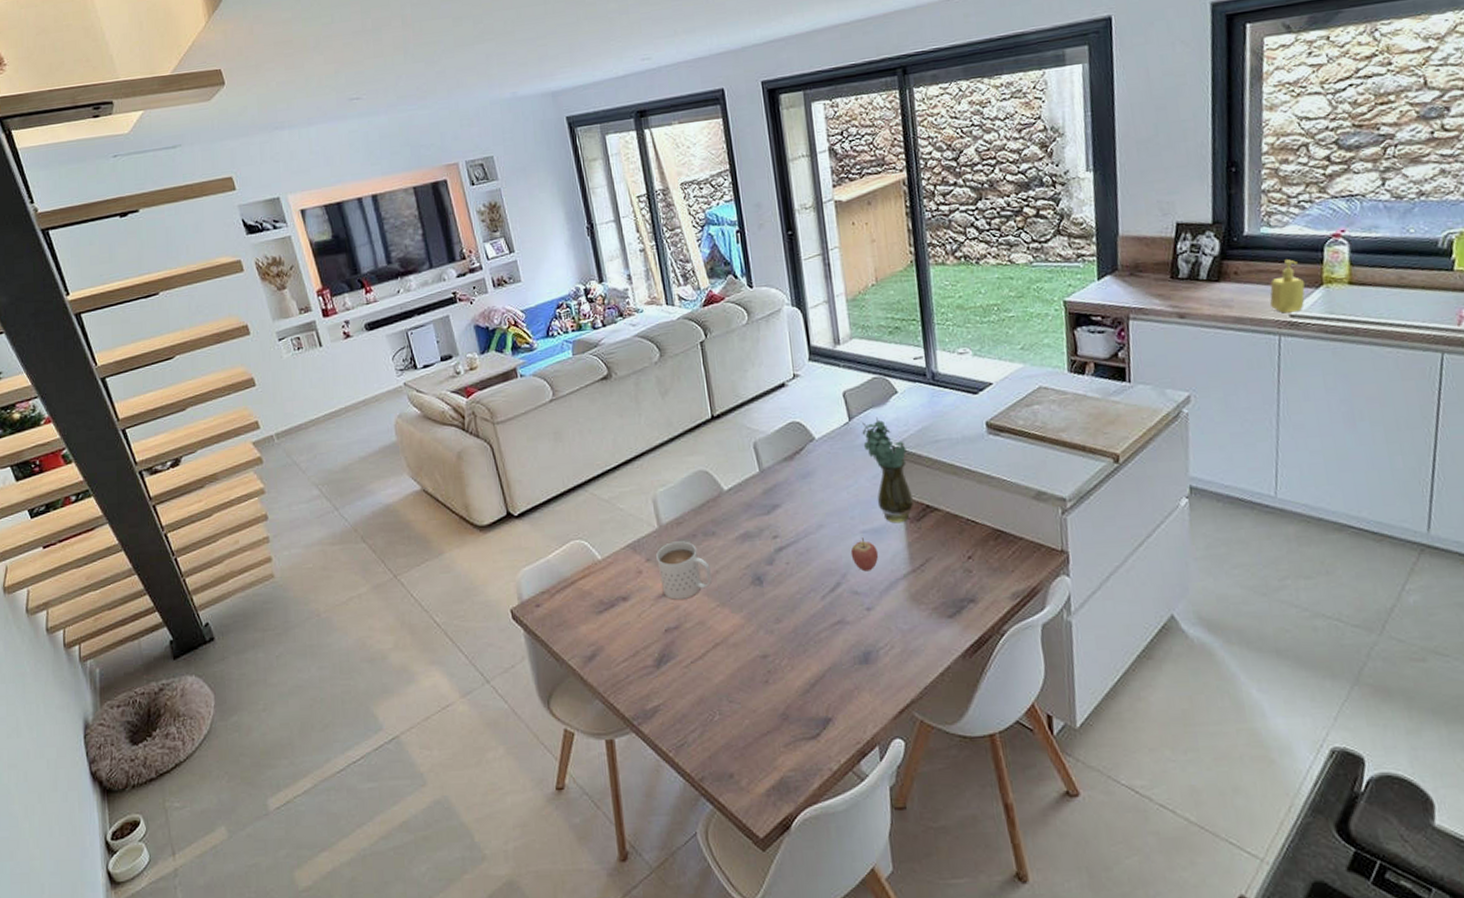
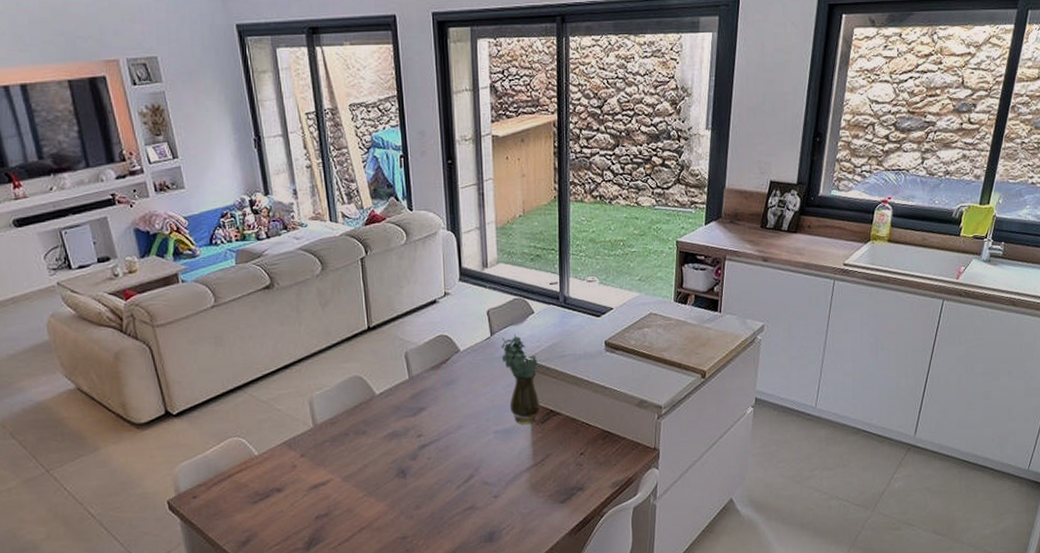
mug: present [656,541,713,600] -> none [310,439,361,491]
fruit: present [850,538,879,572] -> none [484,437,508,466]
soap dispenser: present [1270,259,1305,314] -> none [831,218,857,262]

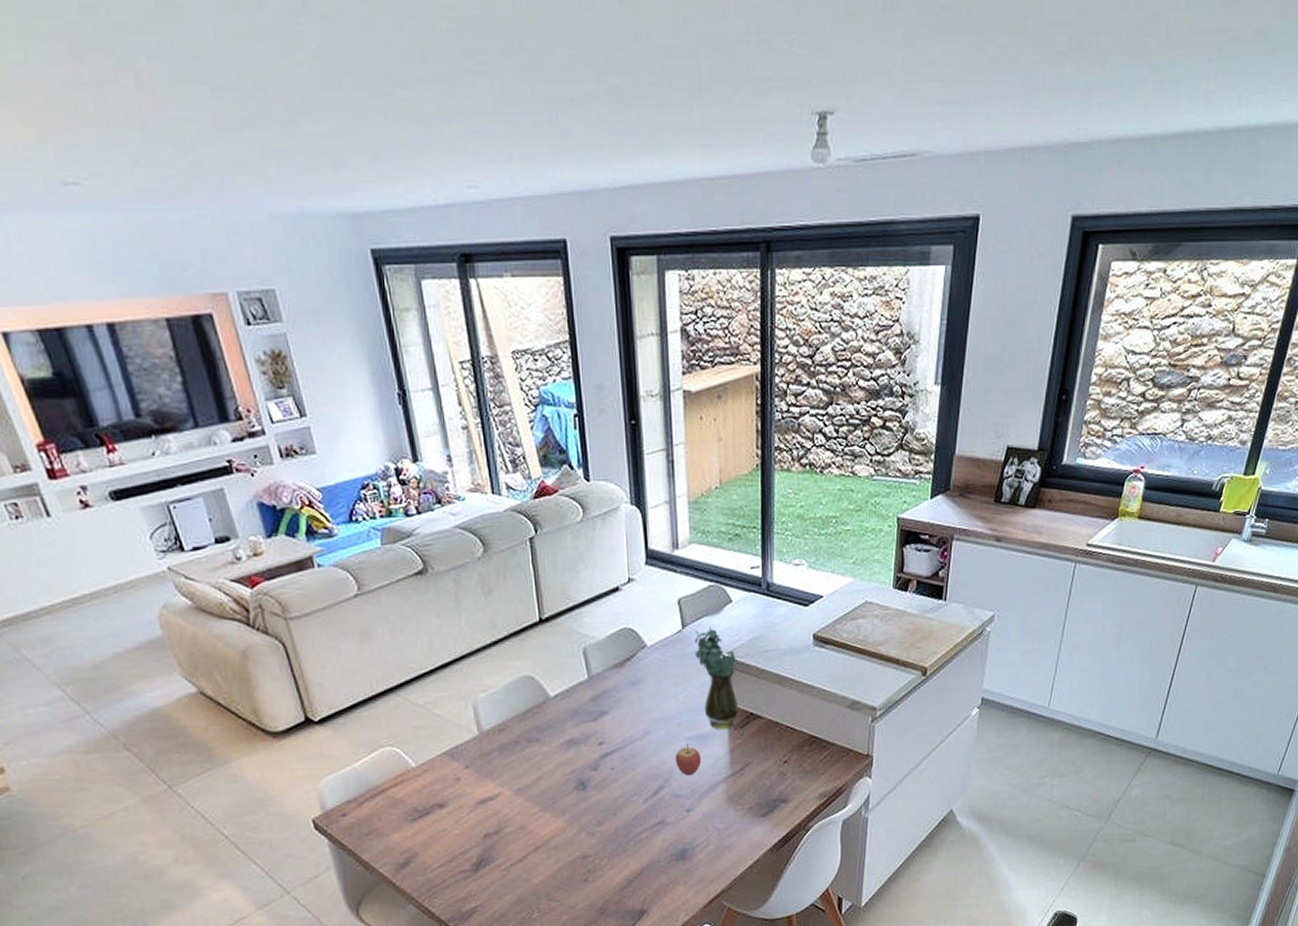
fruit: none [484,437,508,466] -> present [675,744,702,776]

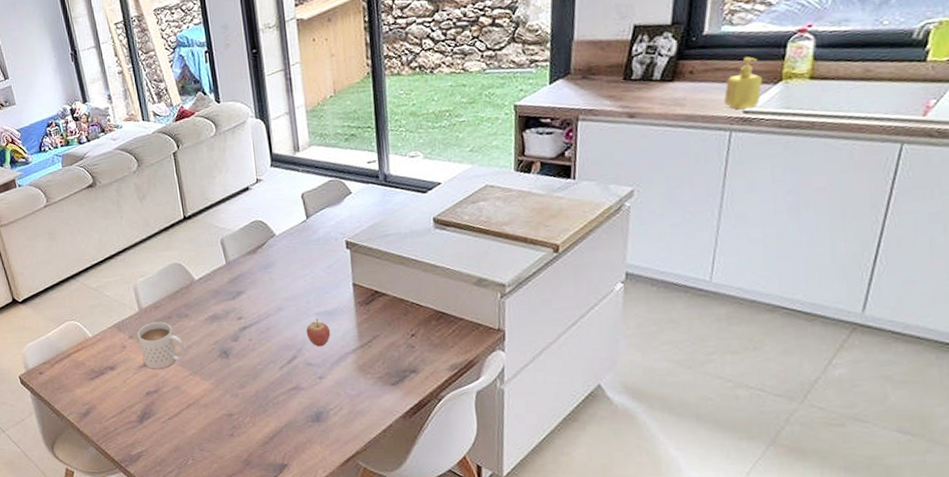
mug: none [476,747,535,806] -> present [138,321,186,369]
vase: present [694,625,739,730] -> none [318,215,364,307]
soap dispenser: none [1073,491,1103,542] -> present [724,56,762,110]

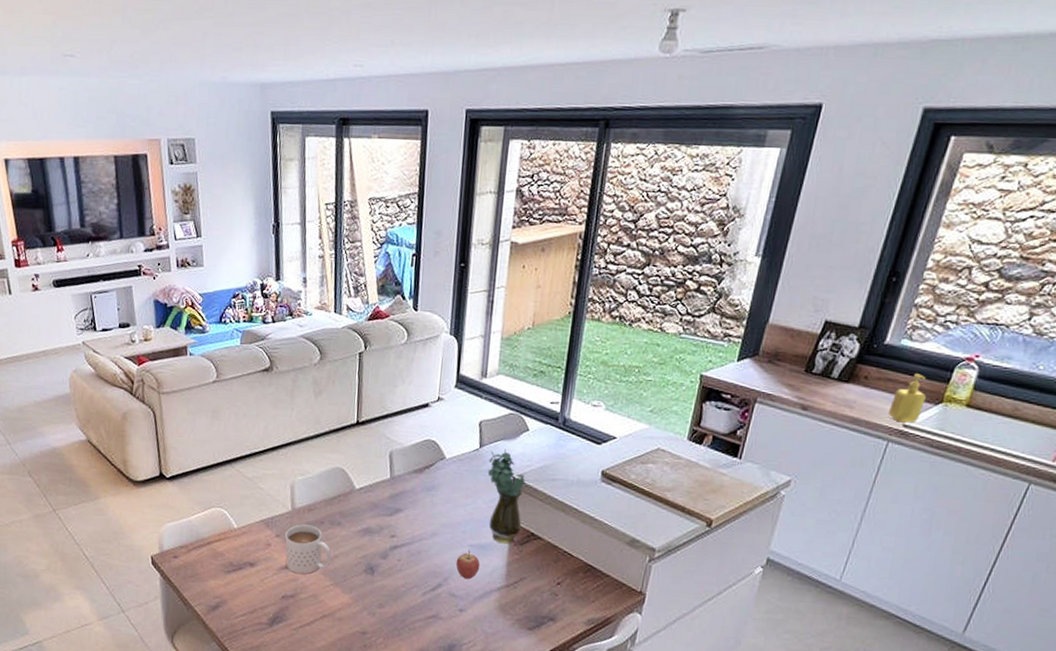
vase: none [318,215,364,307] -> present [487,448,525,544]

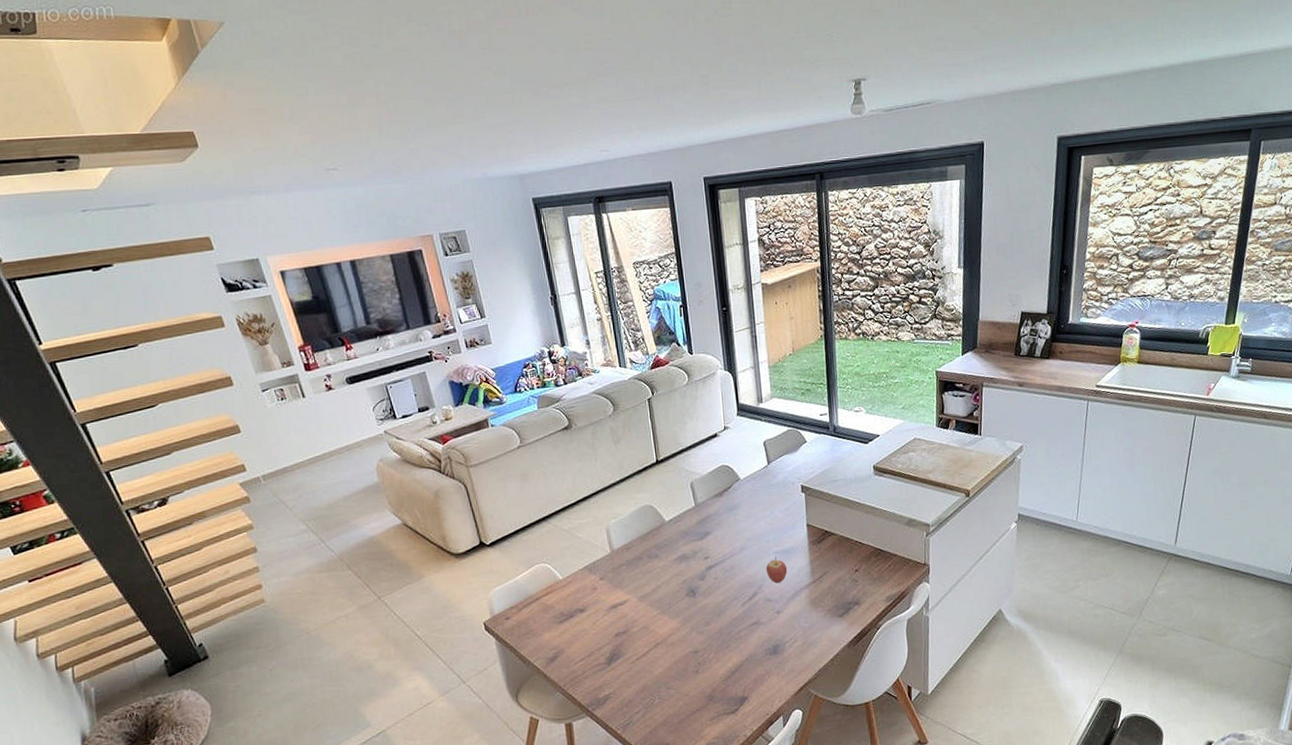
mug: present [285,524,331,574] -> none [609,562,655,610]
vase: present [487,448,525,544] -> none [778,461,816,545]
soap dispenser: present [888,373,926,423] -> none [1083,343,1108,384]

